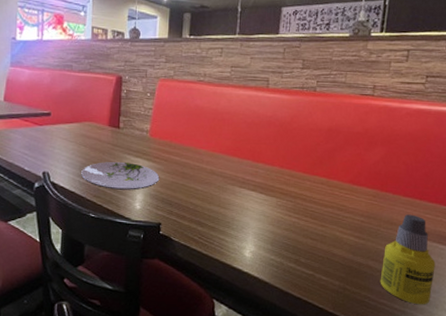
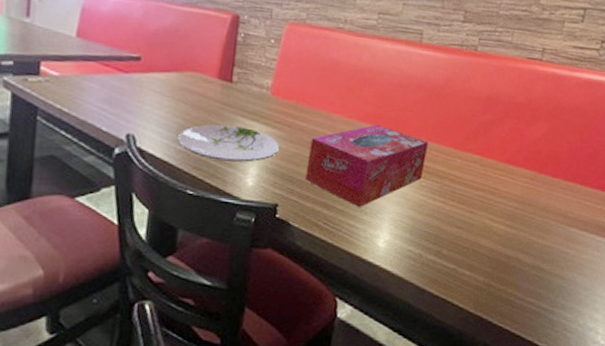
tissue box: none [181,155,282,224] -> present [305,124,429,207]
bottle: present [380,214,436,305] -> none [529,201,591,304]

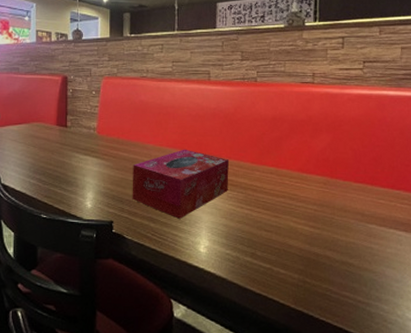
plate: present [178,124,281,162] -> none [31,160,109,189]

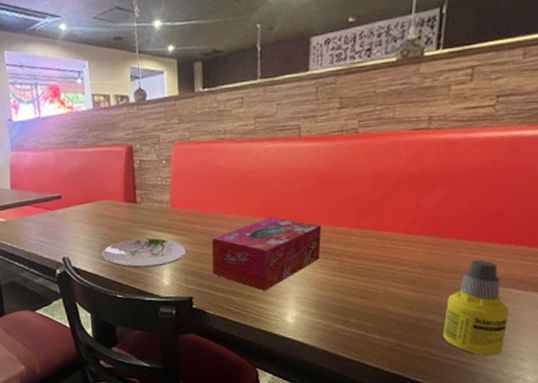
plate: none [31,160,109,189] -> present [102,238,187,268]
bottle: none [340,200,395,296] -> present [442,259,509,356]

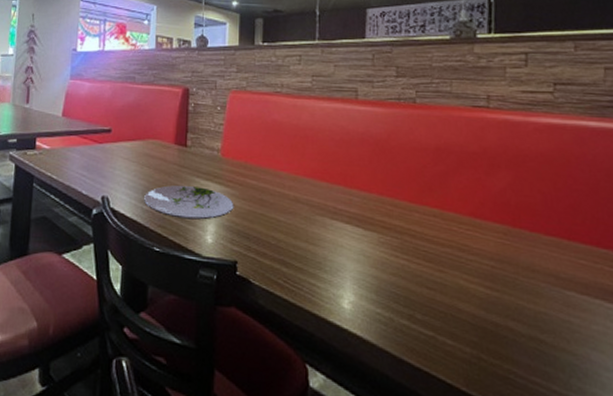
tissue box: present [211,217,322,291] -> none [261,180,381,265]
bottle: present [442,259,509,356] -> none [527,259,604,388]

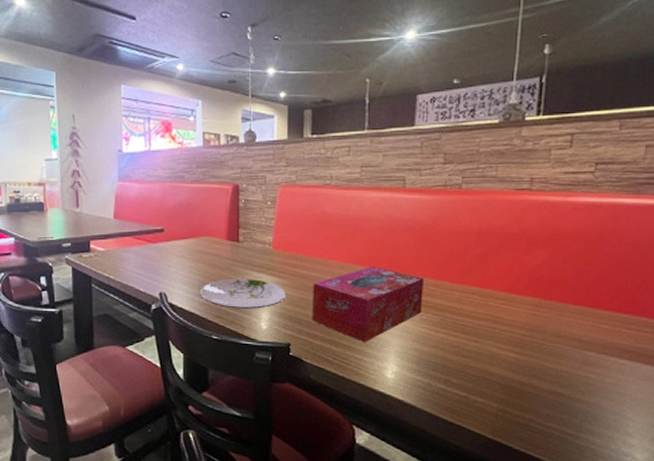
tissue box: none [261,180,381,265] -> present [312,266,425,342]

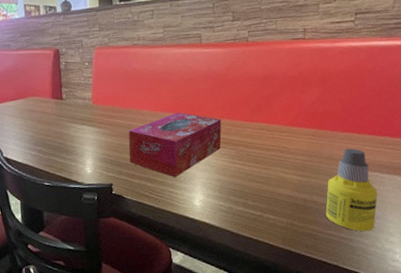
plate: present [200,278,287,309] -> none [31,131,107,158]
bottle: none [547,325,615,429] -> present [325,148,378,232]

